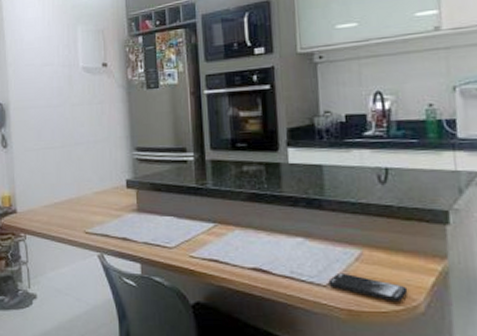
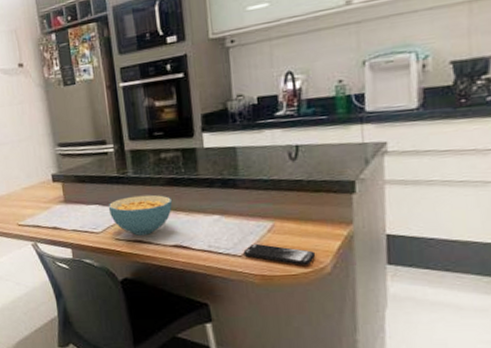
cereal bowl: none [184,209,253,254] -> present [108,194,172,236]

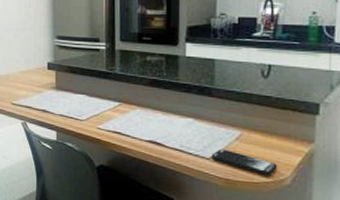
cereal bowl: present [108,194,172,236] -> none [94,91,151,128]

